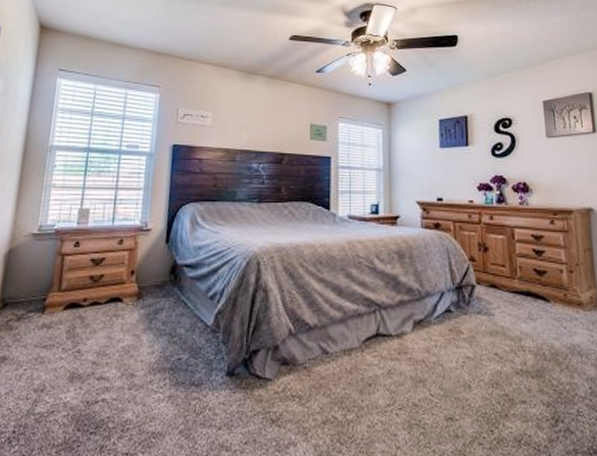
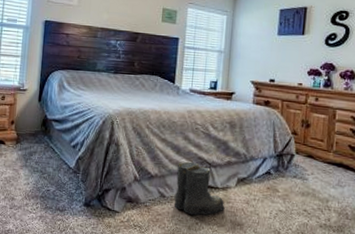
boots: none [339,304,402,375] -> present [173,161,225,216]

